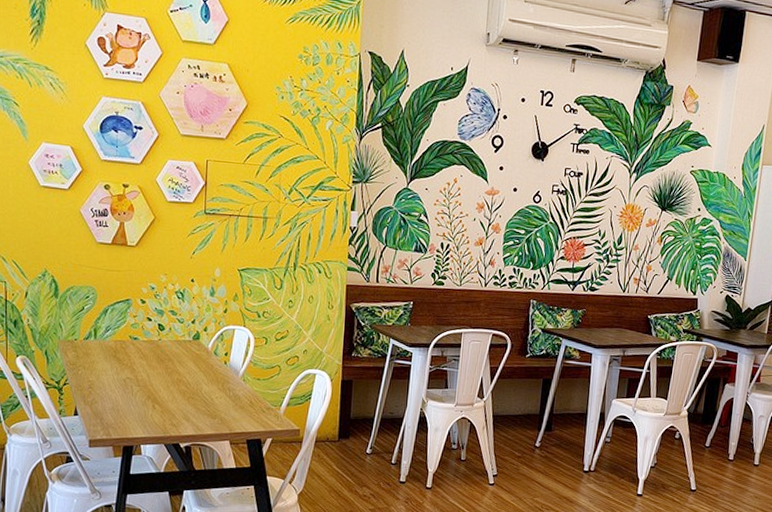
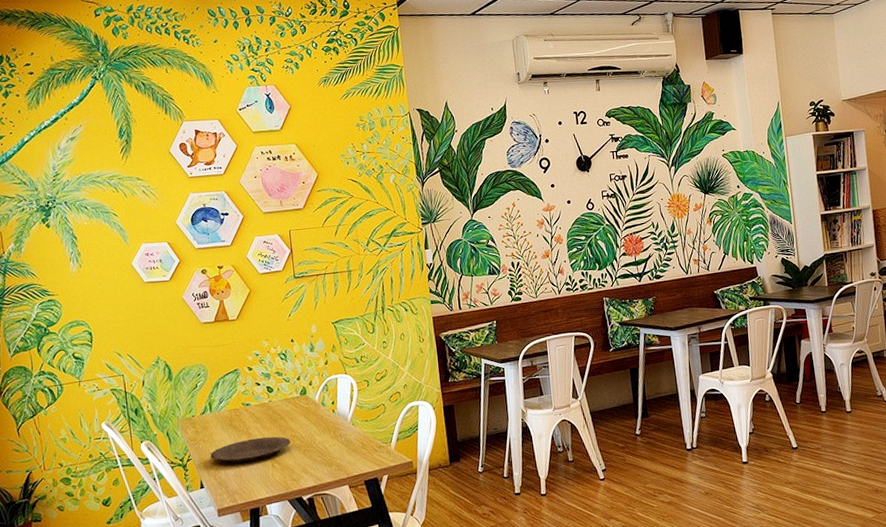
plate: none [89,374,175,398] -> present [210,436,291,463]

